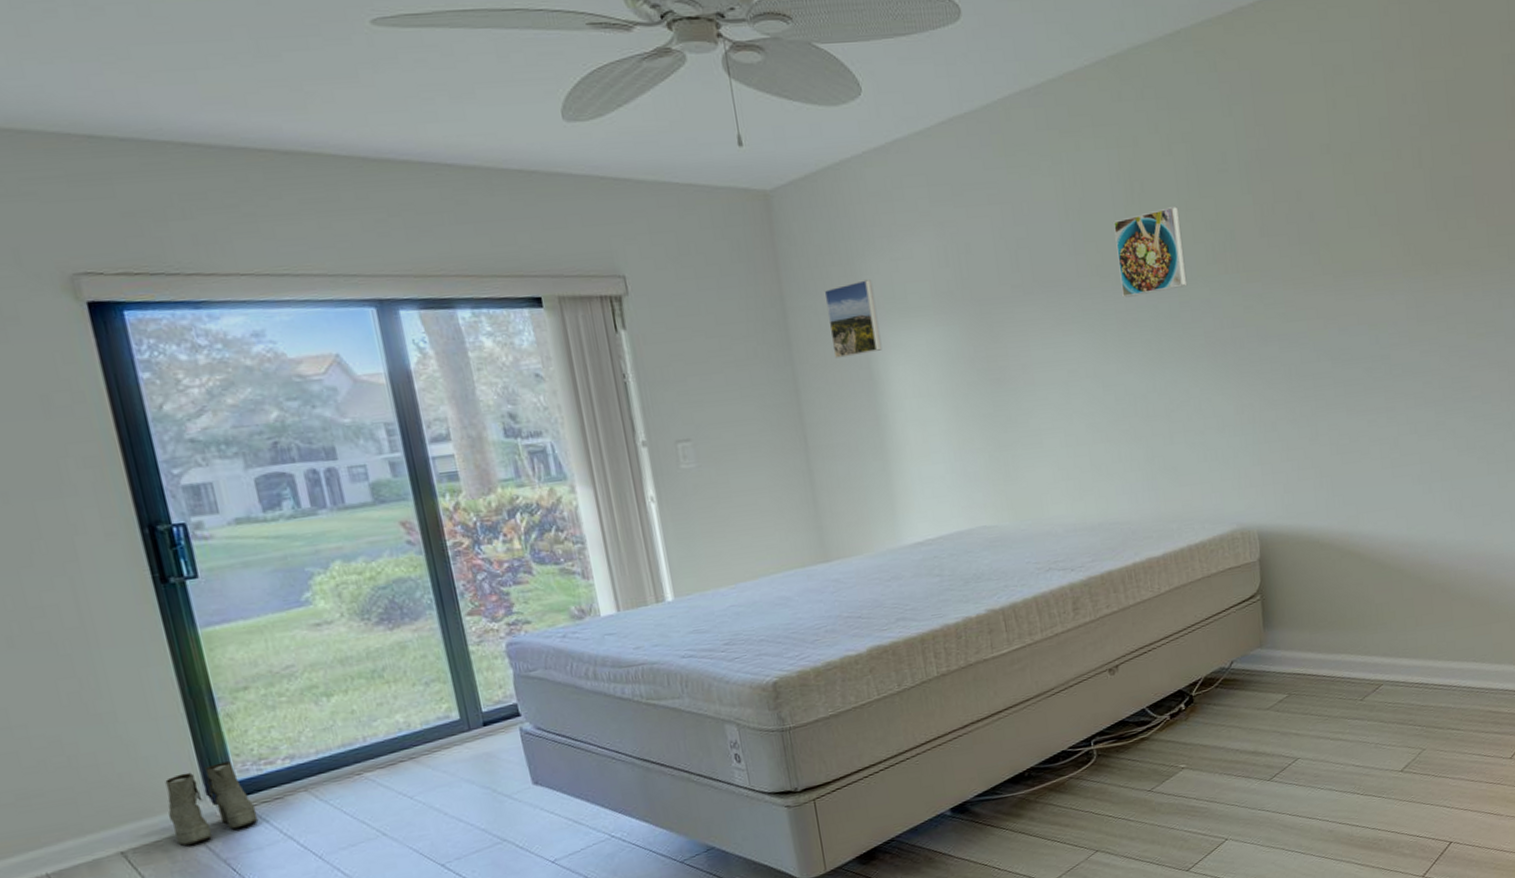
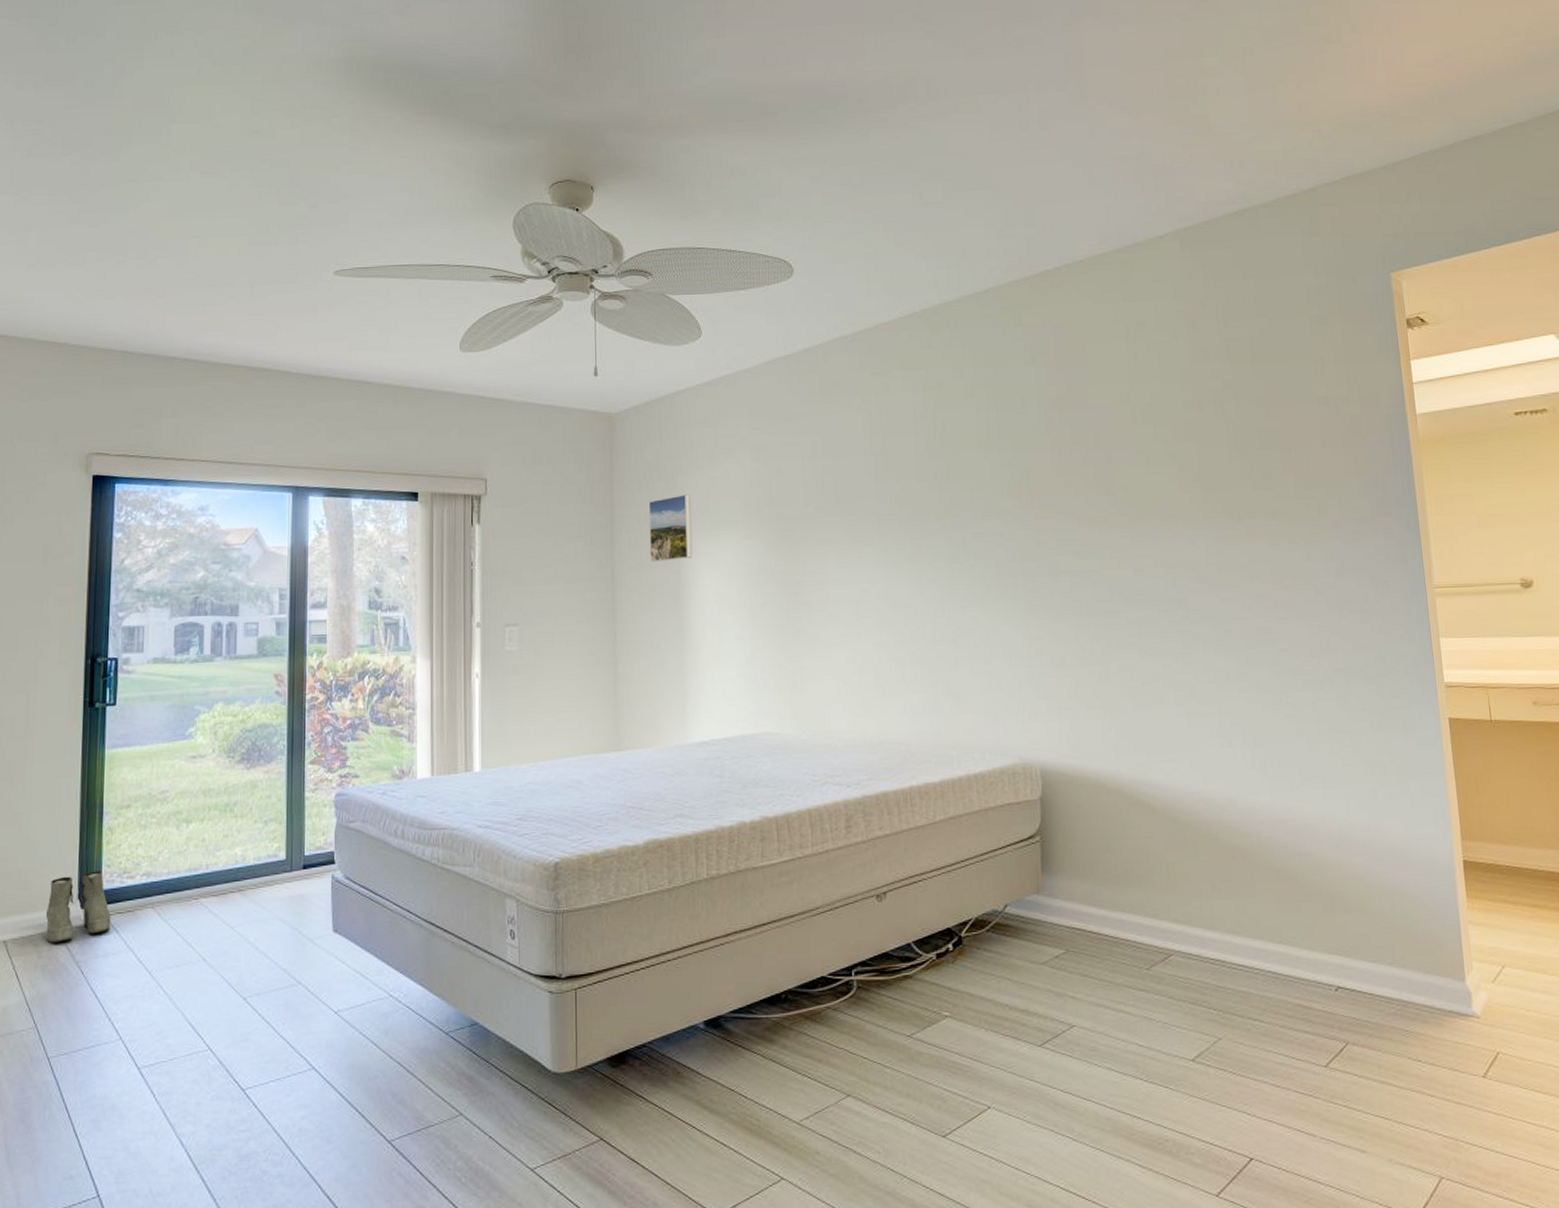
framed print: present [1113,206,1188,298] -> none [915,444,982,525]

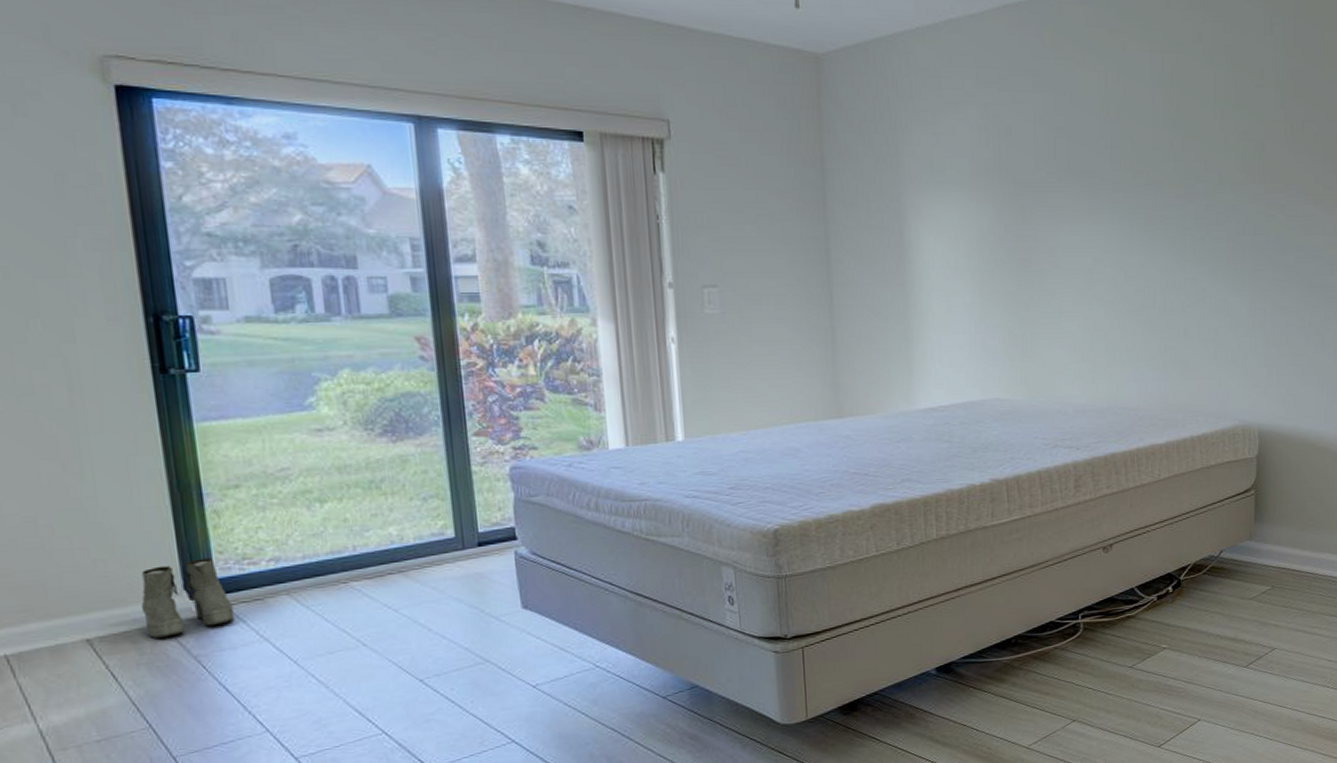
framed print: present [648,494,693,562] -> none [864,150,916,222]

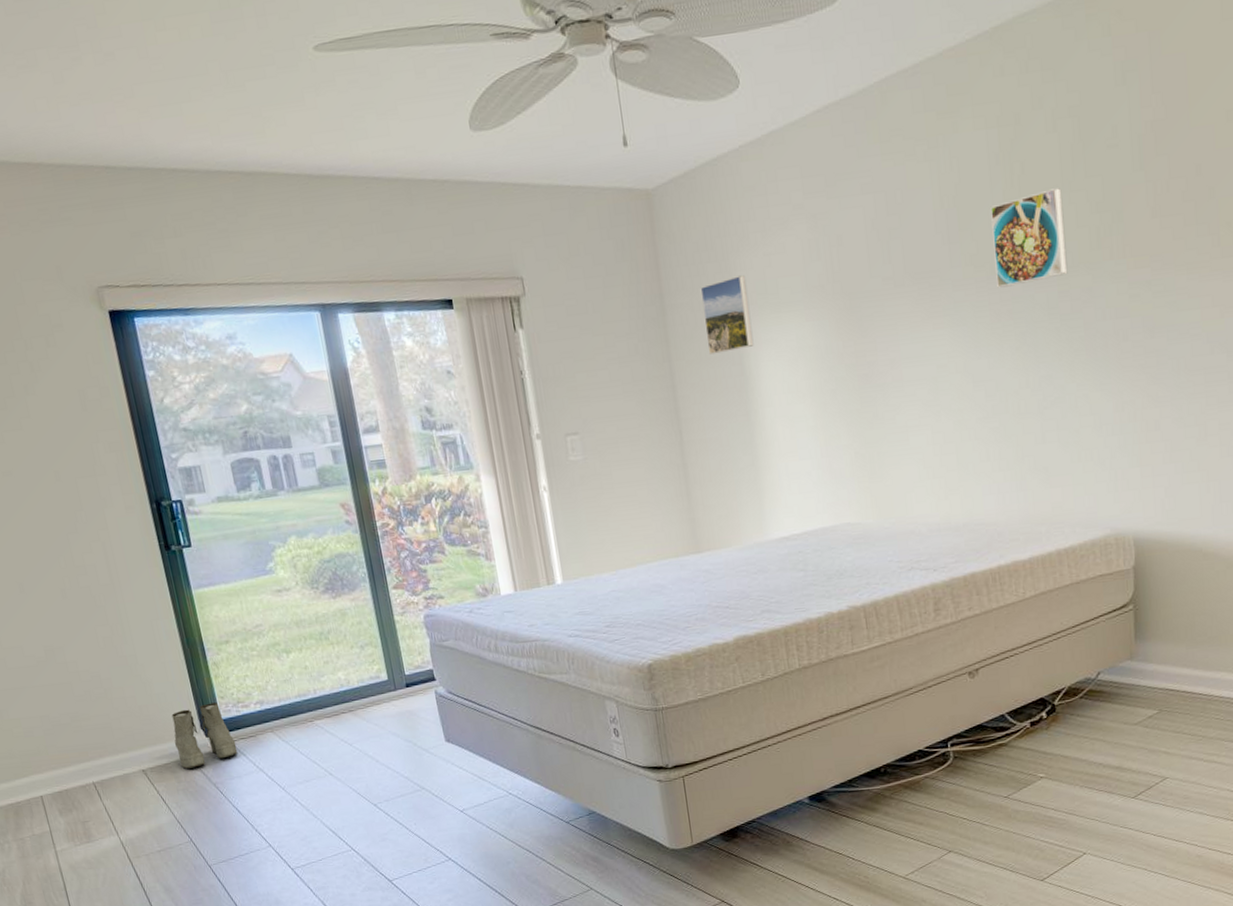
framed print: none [864,150,916,222] -> present [700,275,754,354]
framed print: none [1151,114,1215,195] -> present [990,188,1068,288]

